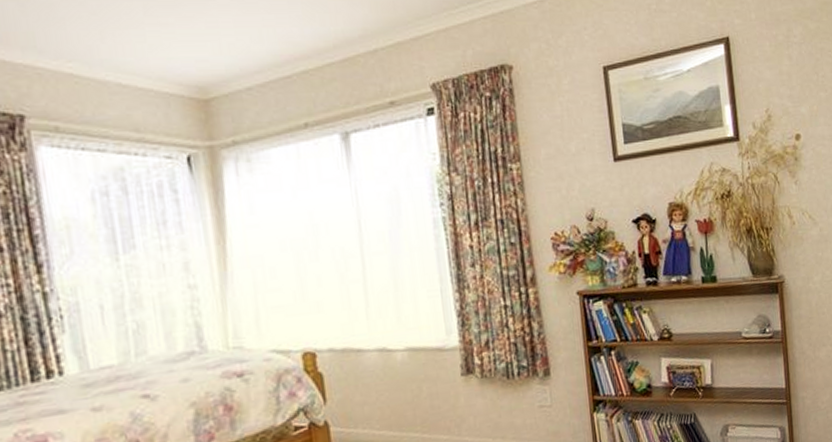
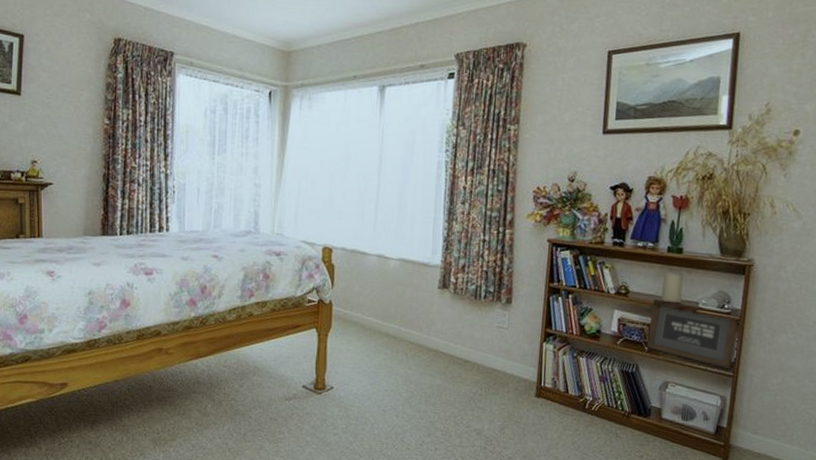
picture frame: none [697,335,784,397] -> present [646,298,739,370]
candle: none [702,303,726,339] -> present [660,271,683,304]

